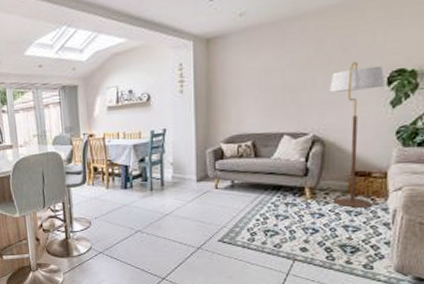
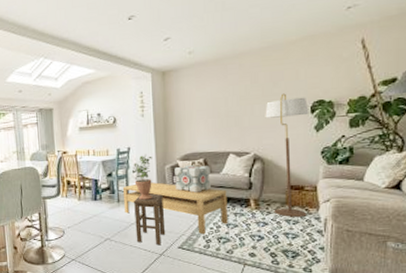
coffee table: none [156,168,278,227] -> present [122,182,228,235]
potted plant: none [167,137,191,188] -> present [131,155,153,200]
stool: none [168,181,205,238] -> present [133,193,166,246]
decorative cube: none [217,149,260,181] -> present [175,165,212,194]

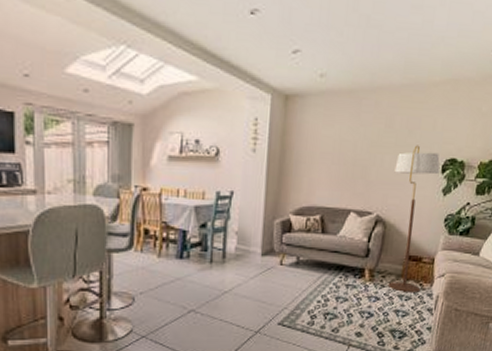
coffee table: present [122,182,228,235] -> none [218,240,342,309]
potted plant: present [131,155,153,200] -> none [232,203,260,262]
stool: present [133,193,166,246] -> none [228,254,269,321]
decorative cube: present [175,165,212,194] -> none [283,222,327,258]

